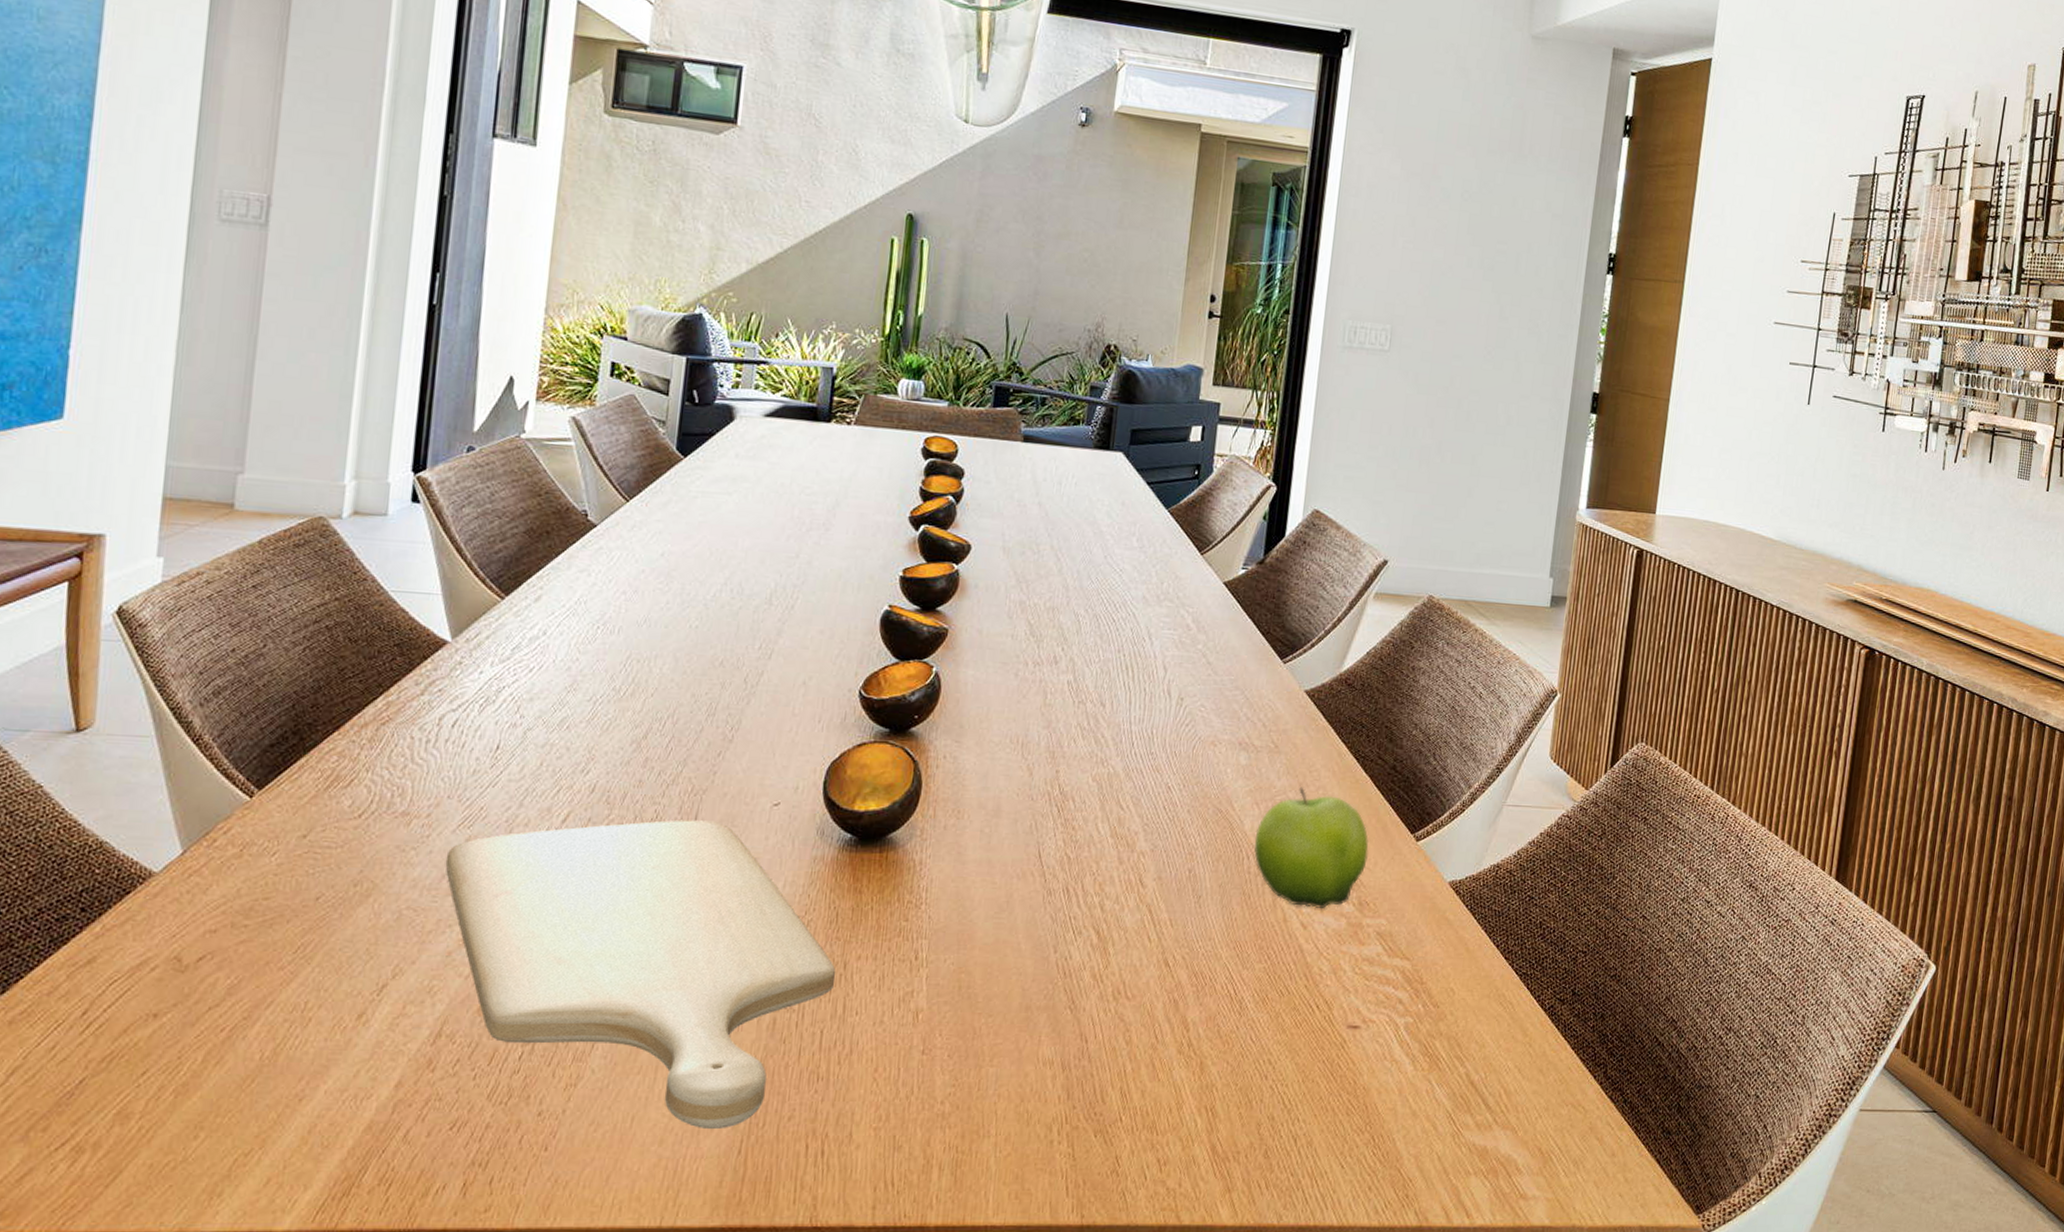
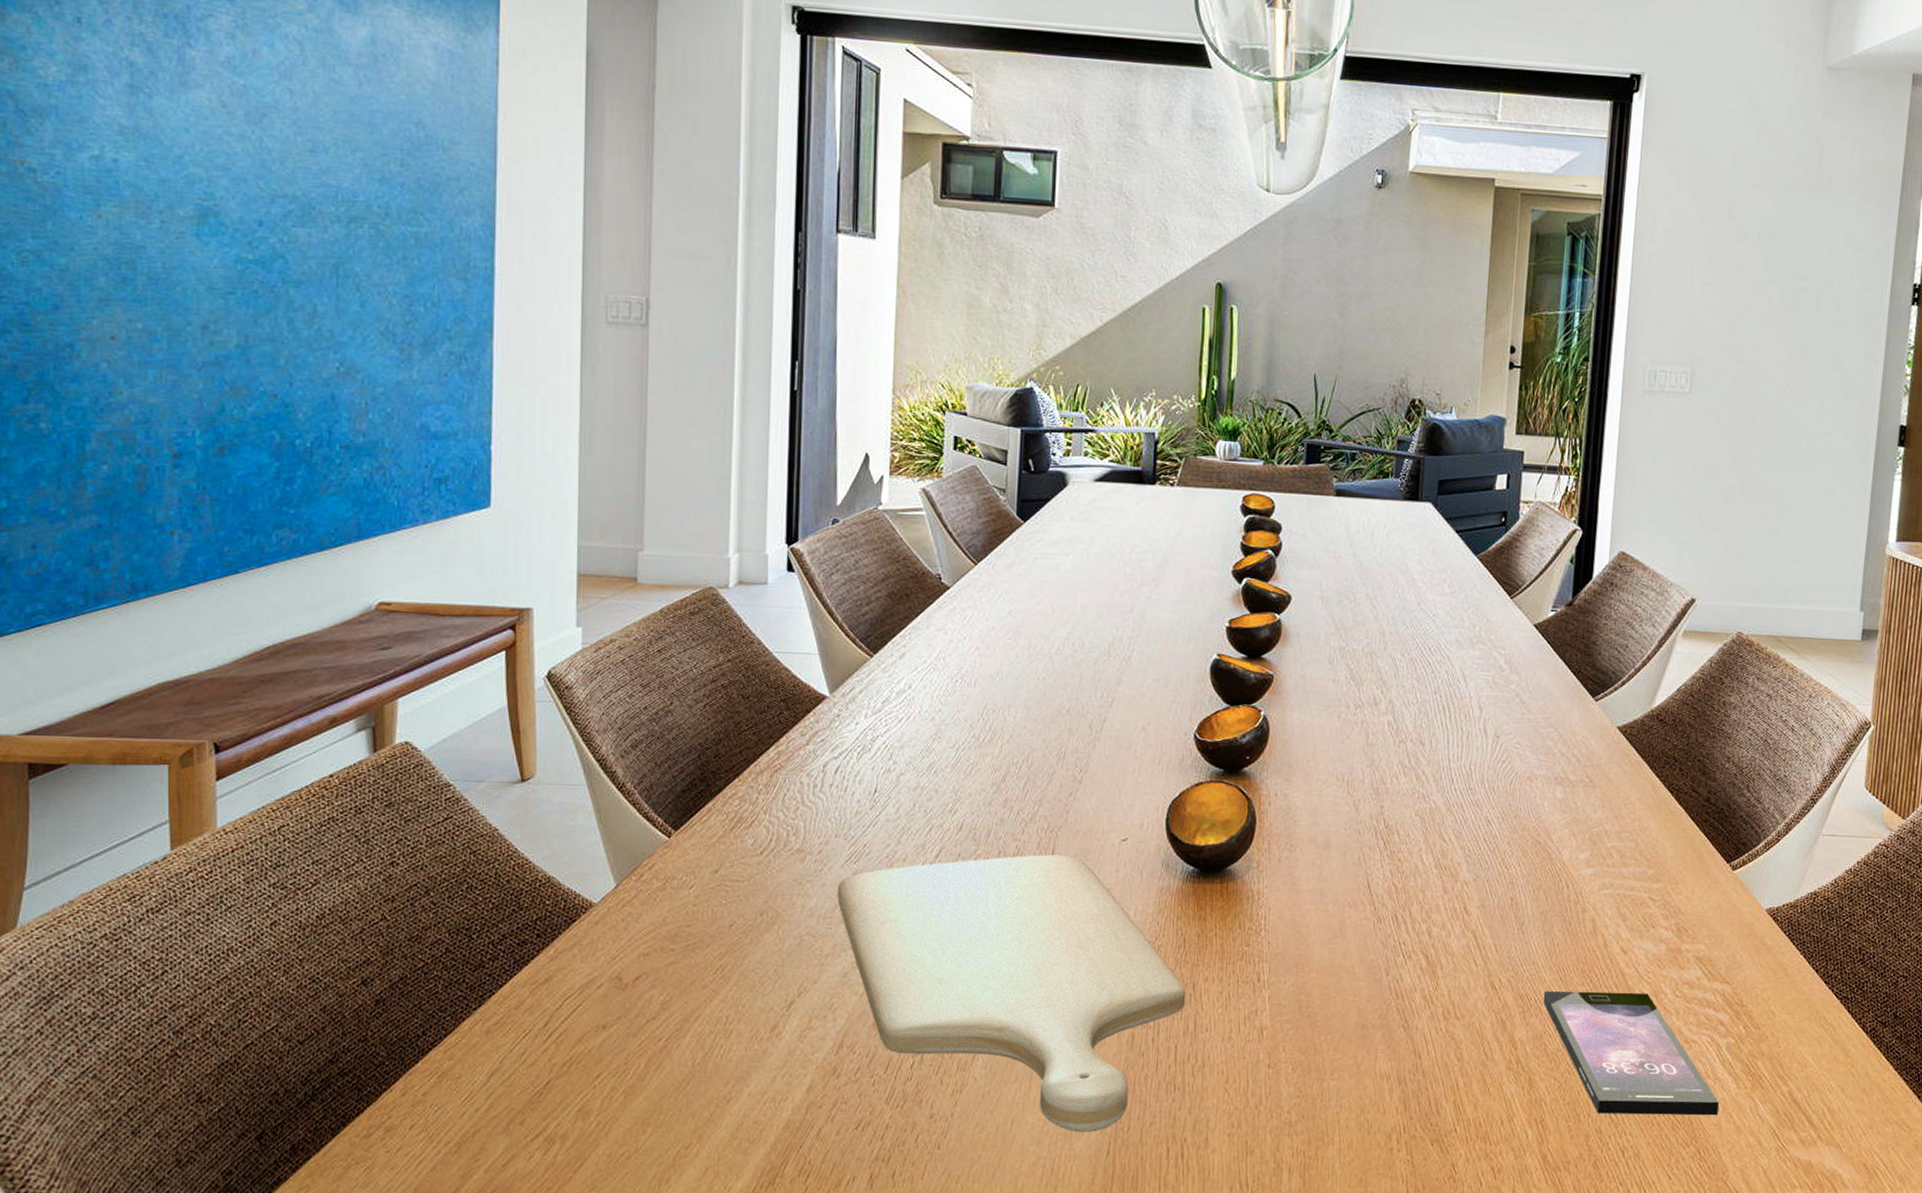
smartphone: none [1218,968,1396,1100] -> present [1543,991,1720,1116]
fruit: present [1254,787,1369,909] -> none [1573,819,1685,936]

